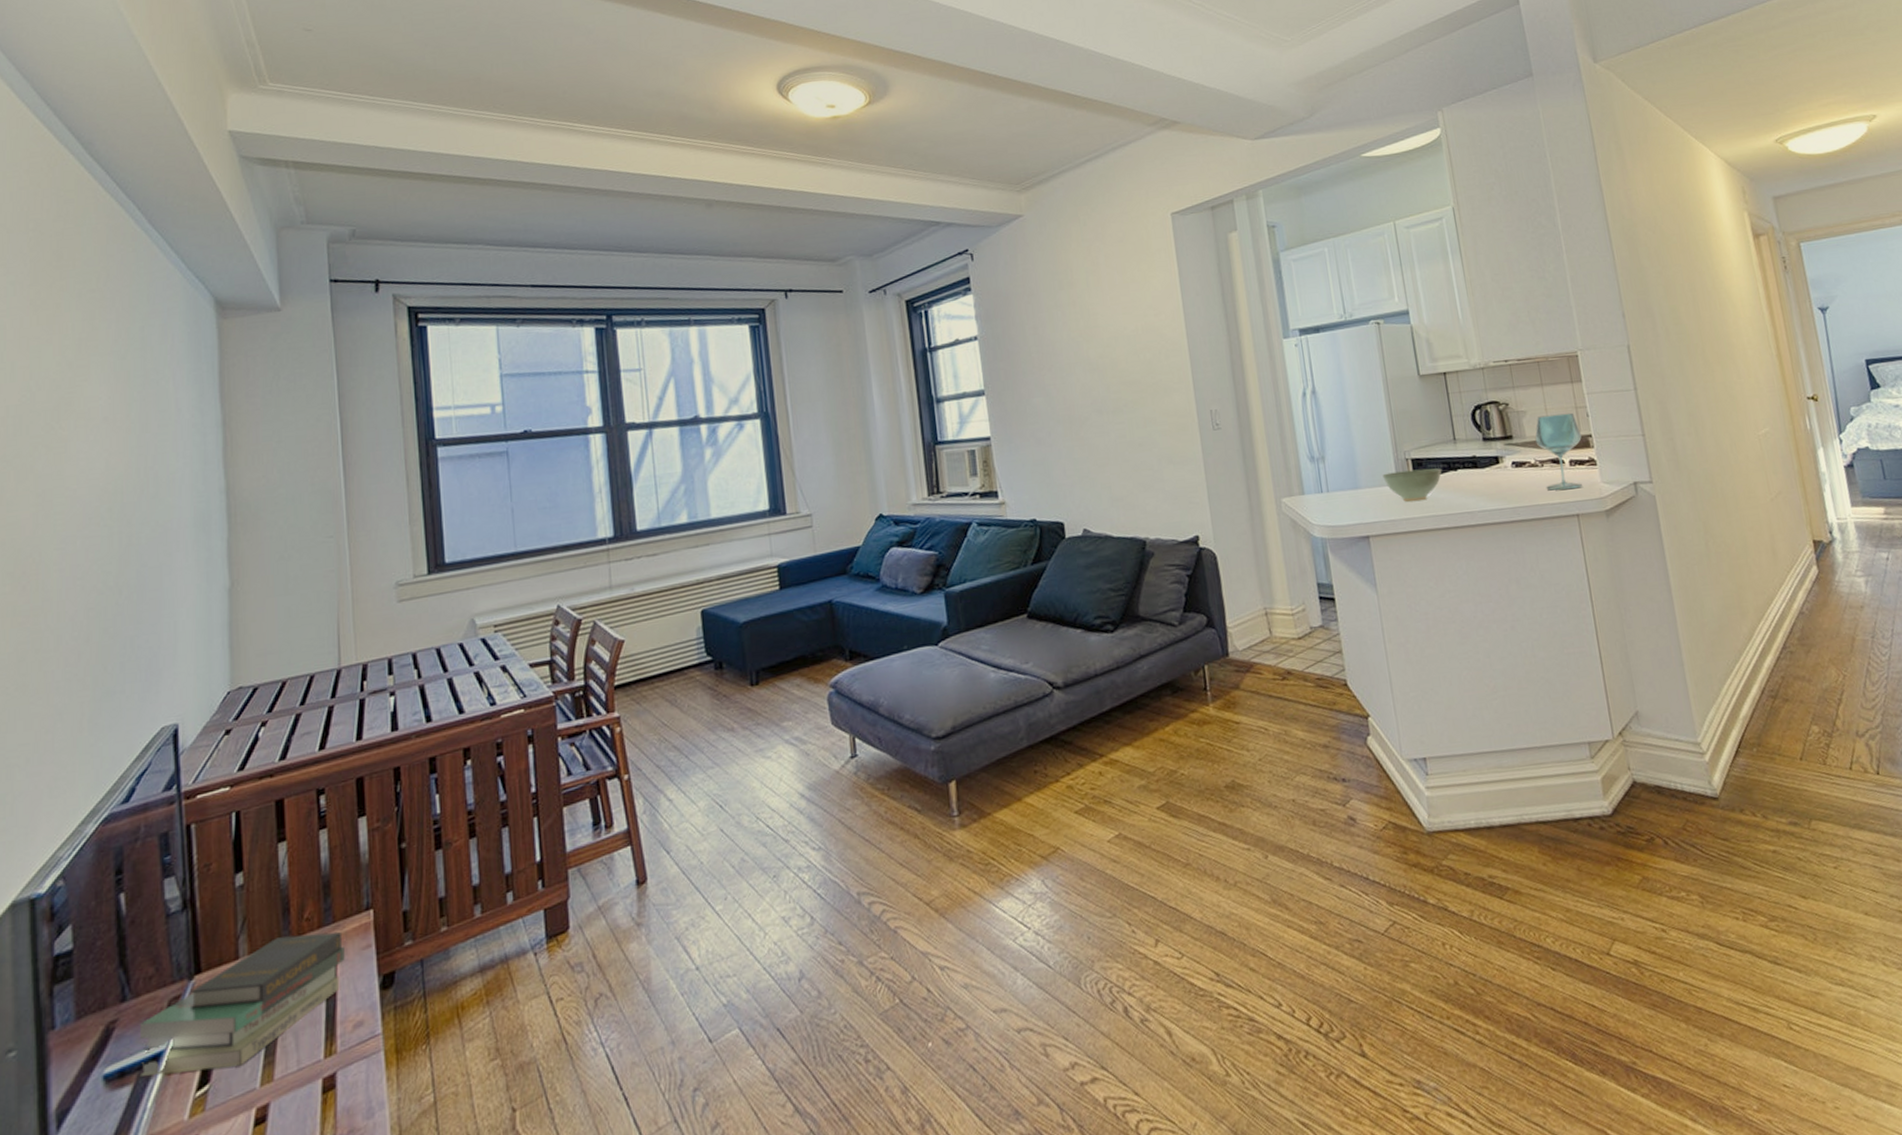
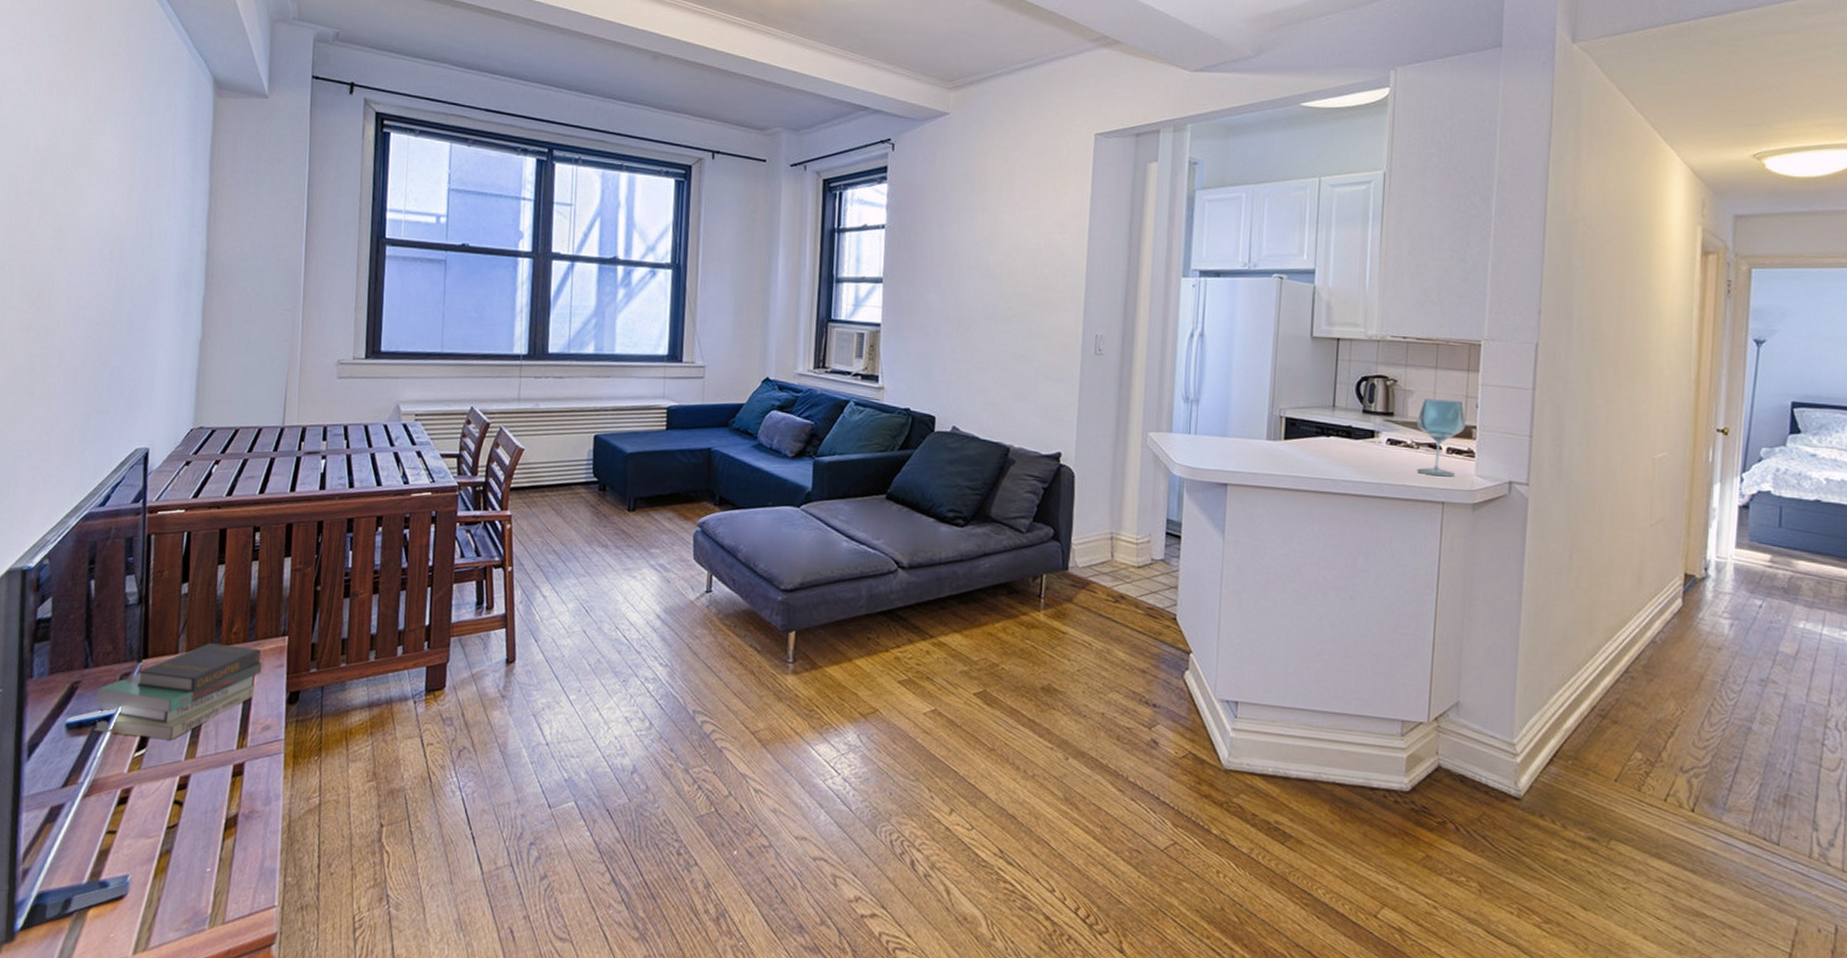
bowl: present [1382,468,1442,502] -> none [1253,426,1314,460]

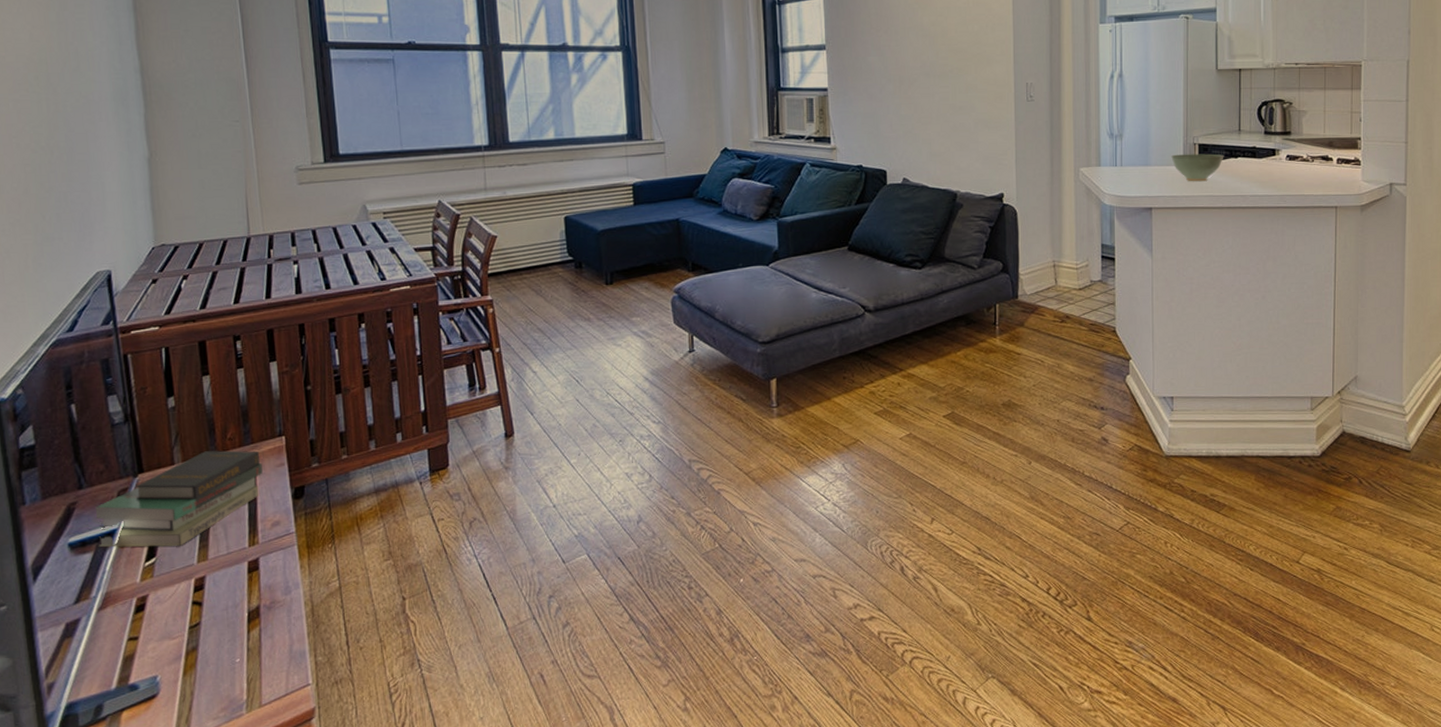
bowl: none [1253,426,1314,460] -> present [1171,153,1224,182]
wine glass: present [1416,398,1466,477] -> none [1310,116,1351,184]

